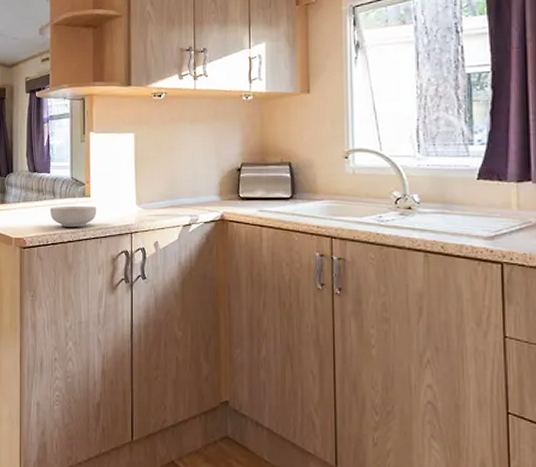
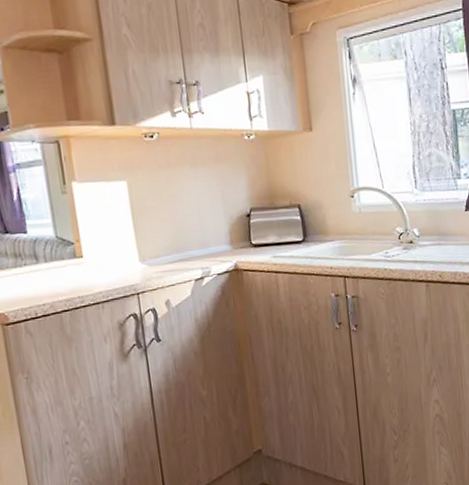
cereal bowl: present [49,205,97,227] -> none [33,267,94,295]

